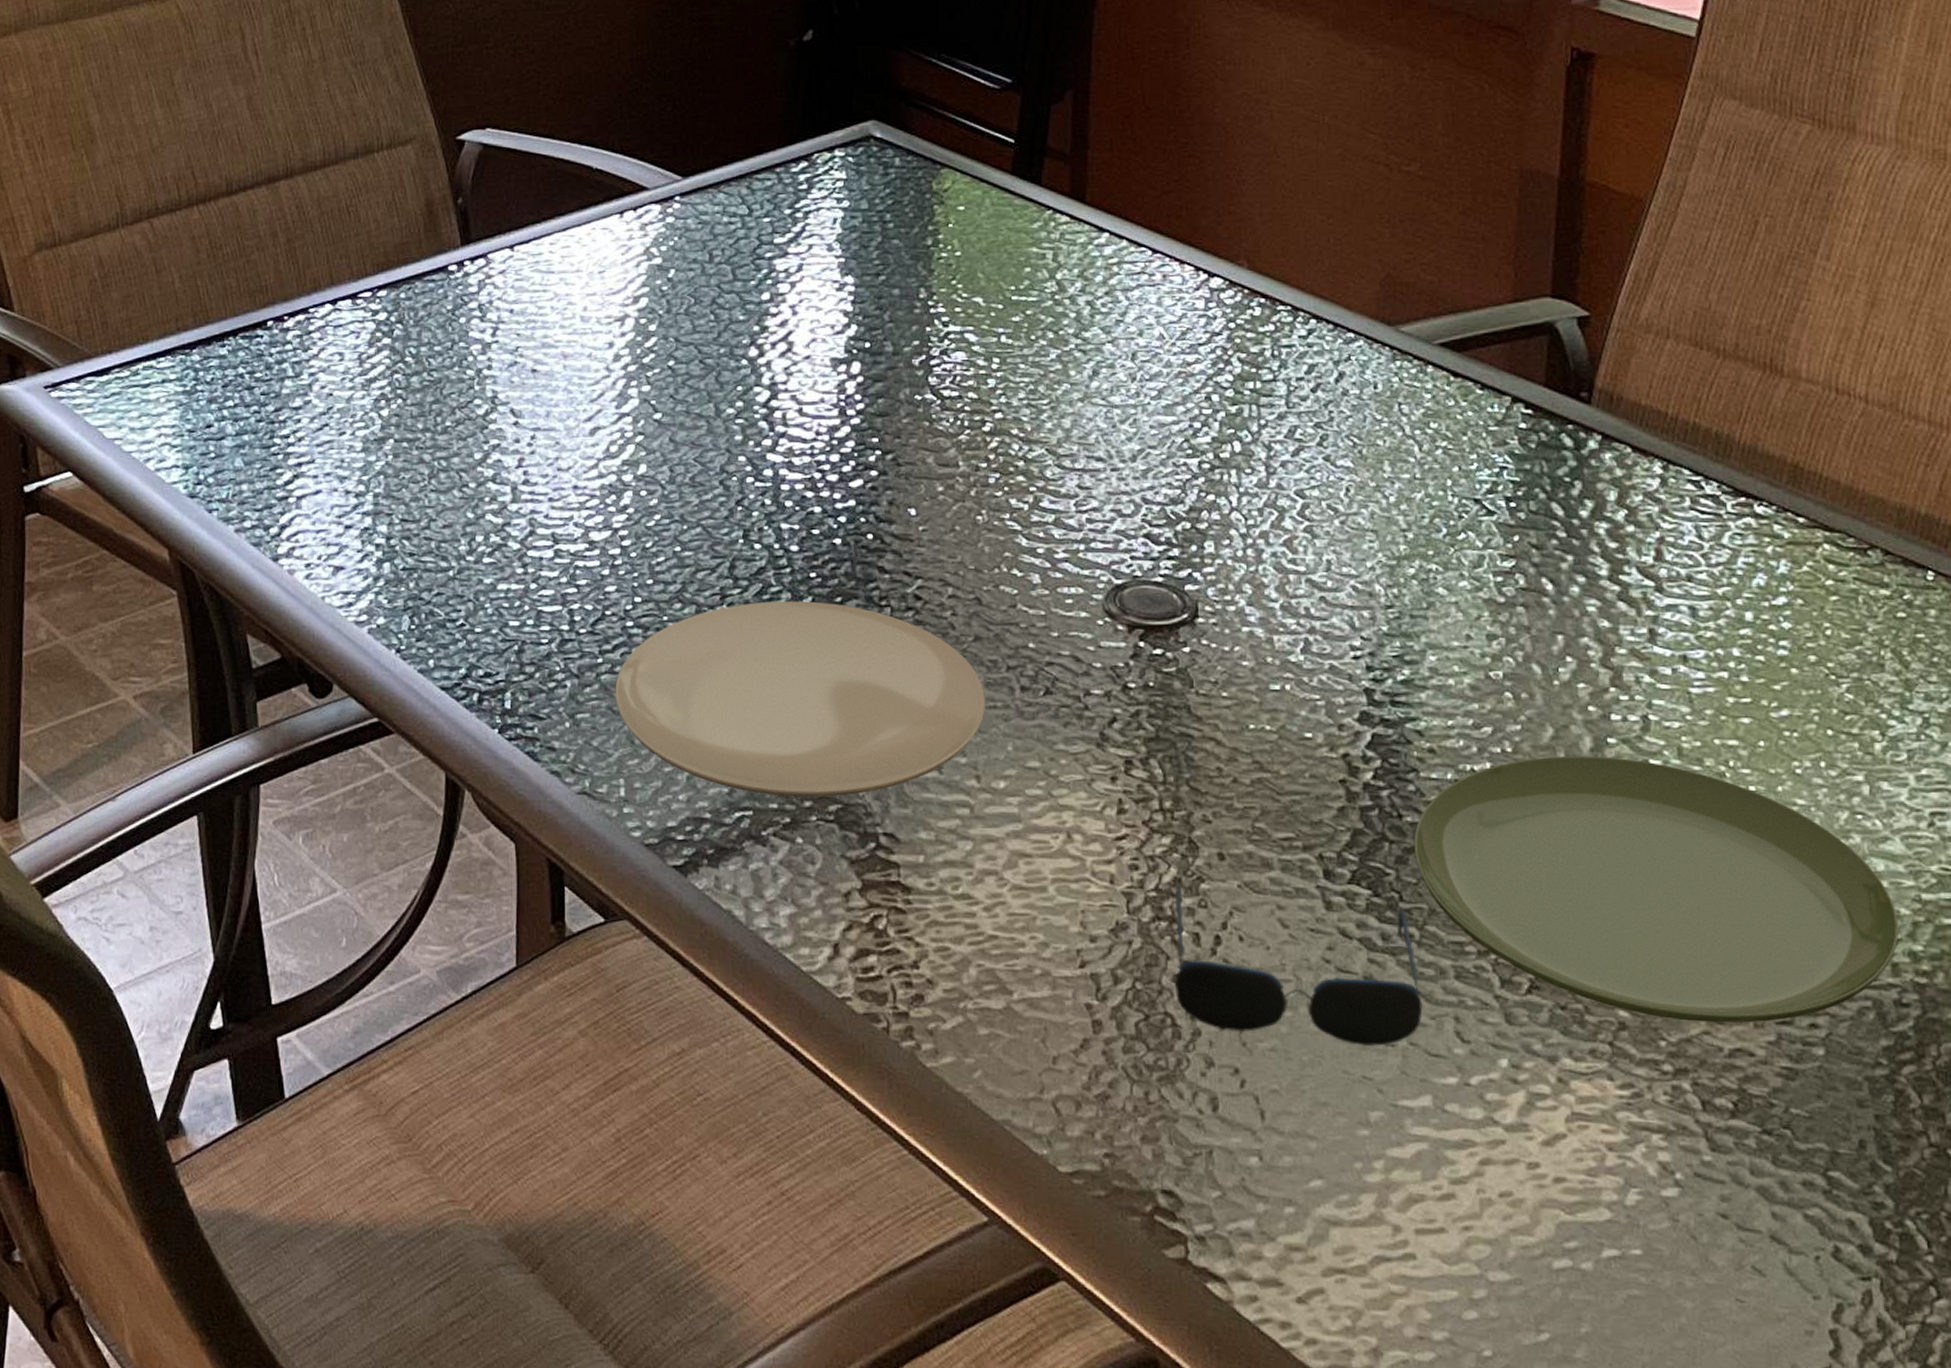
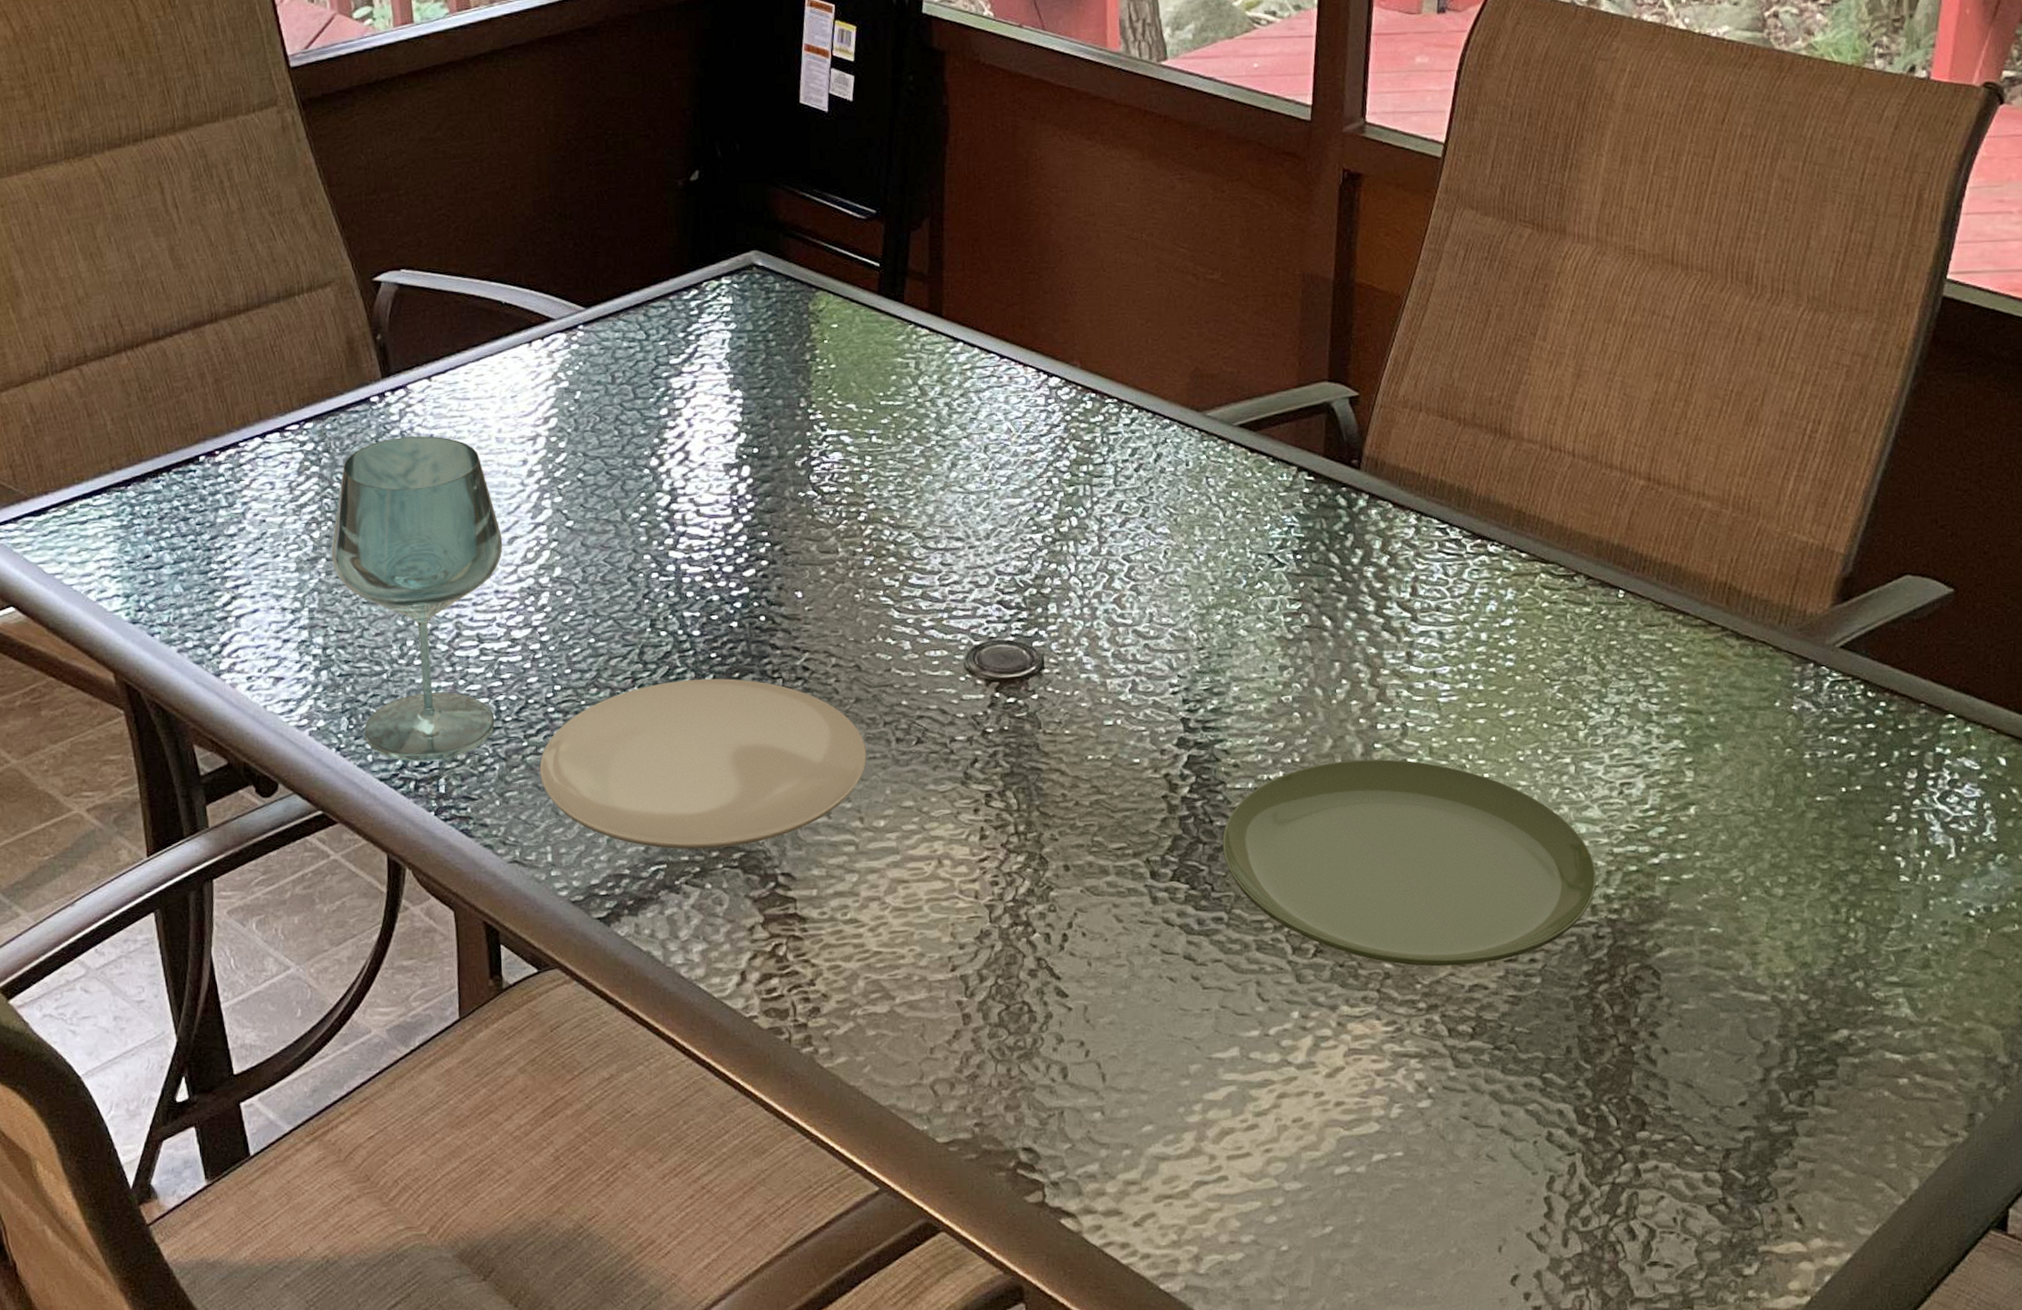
wine glass: none [400,311,584,672] -> present [331,436,503,762]
sunglasses: present [1174,885,1423,1047] -> none [1029,894,1231,1013]

